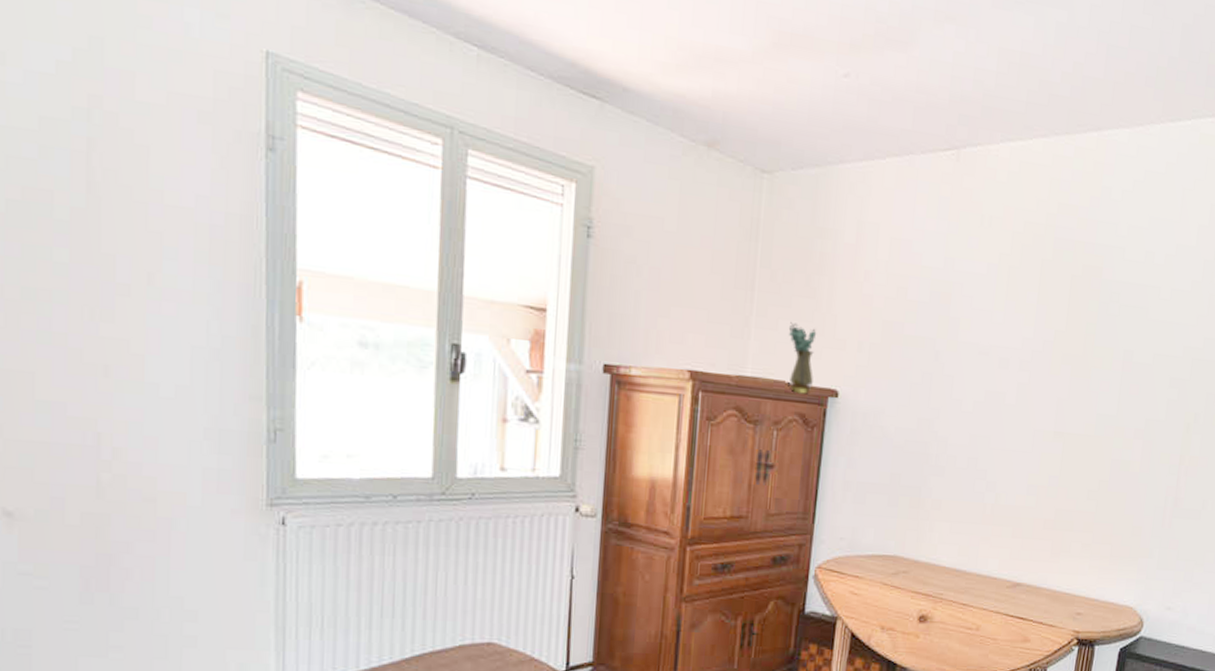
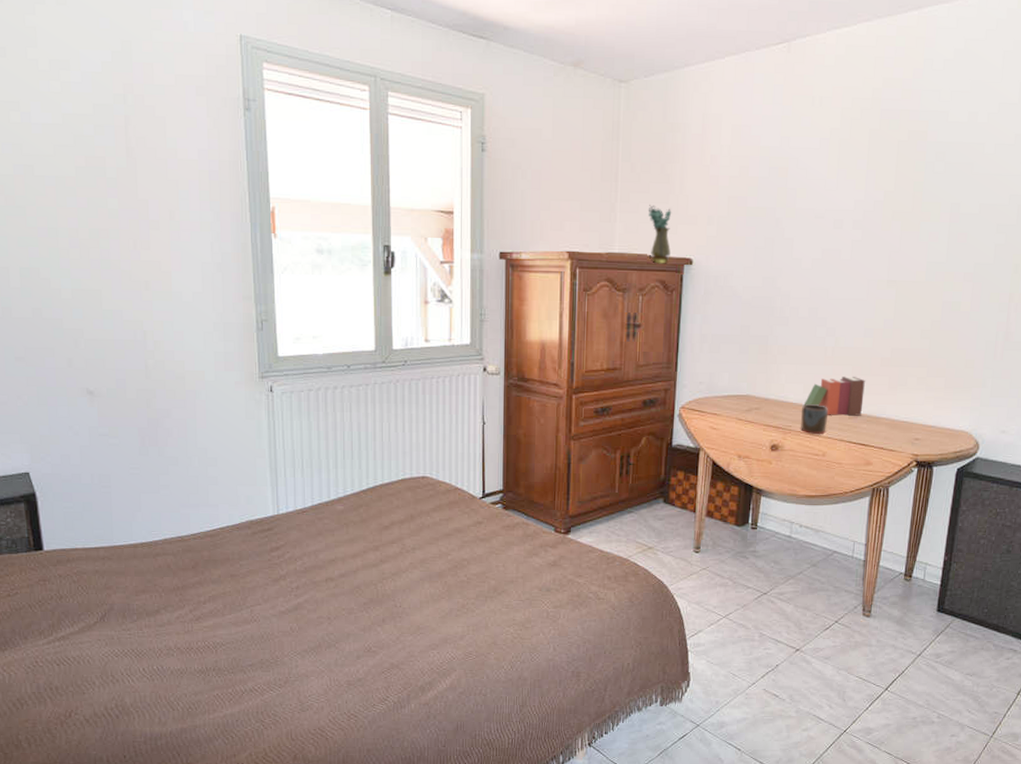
mug: none [953,569,985,606] -> present [801,404,829,435]
books: none [957,539,1026,585] -> present [803,377,865,416]

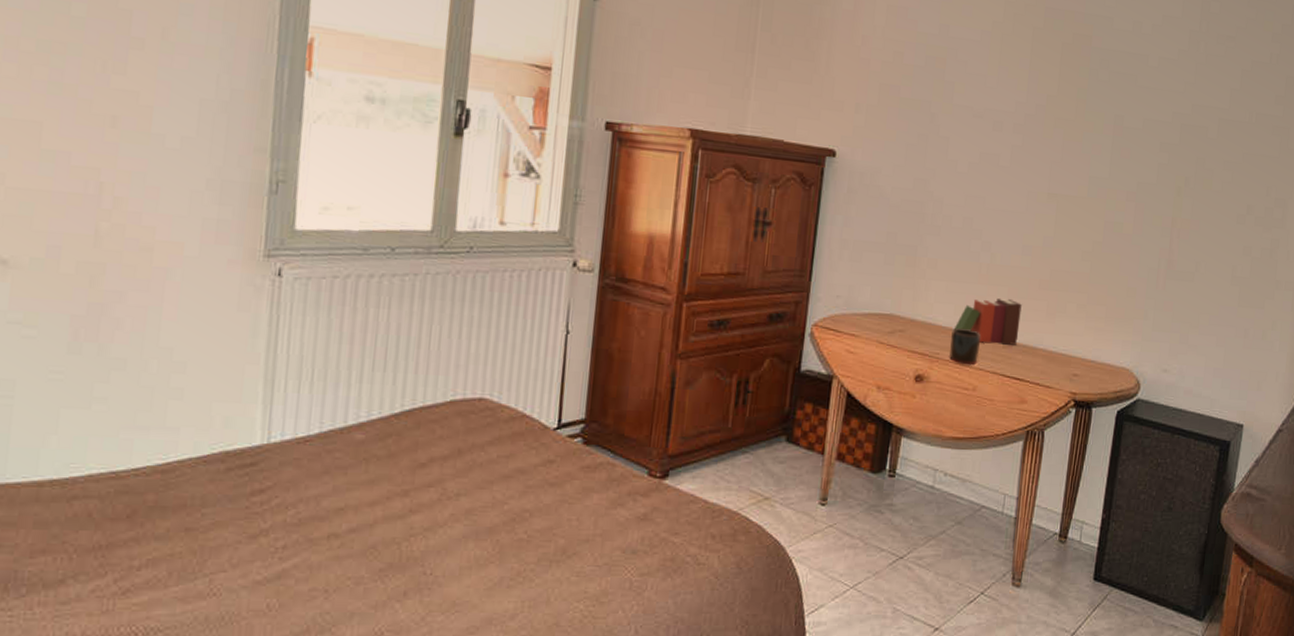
vase: present [648,205,672,264] -> none [787,84,815,154]

